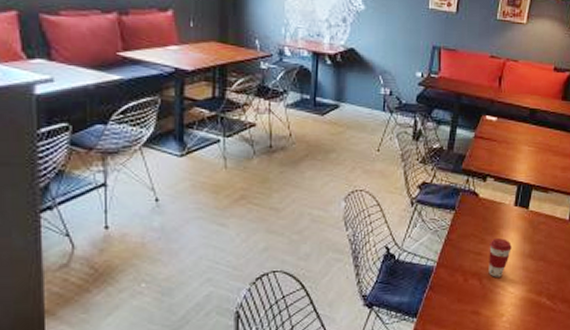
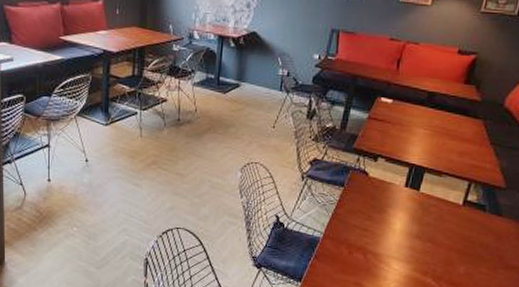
coffee cup: present [488,238,512,277] -> none [373,217,399,254]

